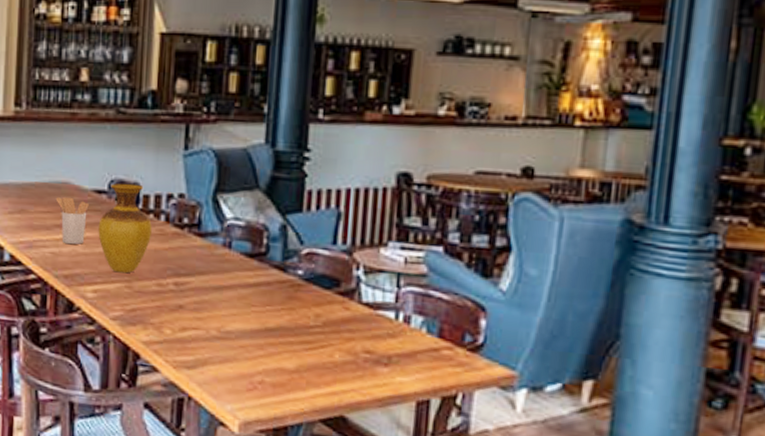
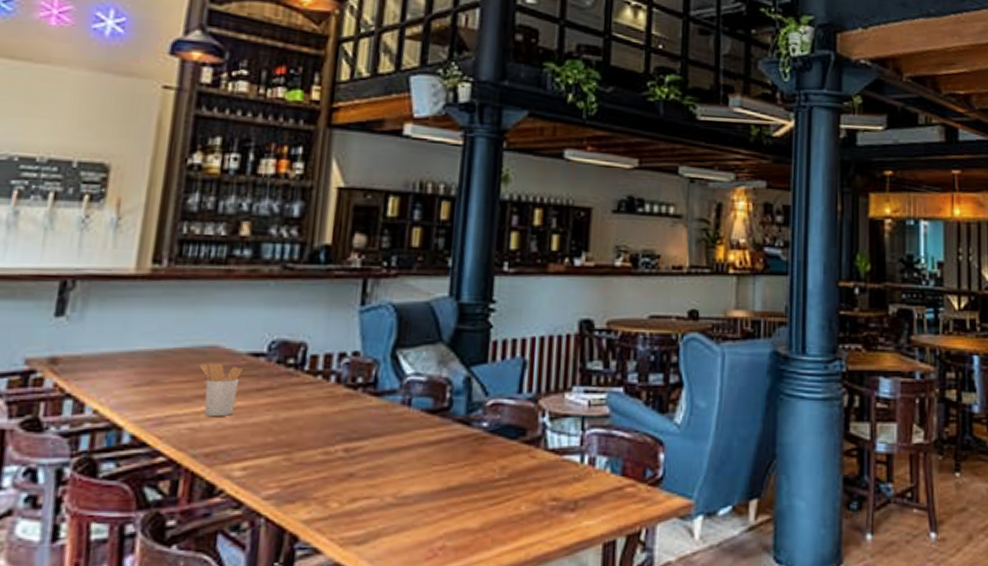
vase: present [98,183,152,274] -> none [252,343,319,444]

